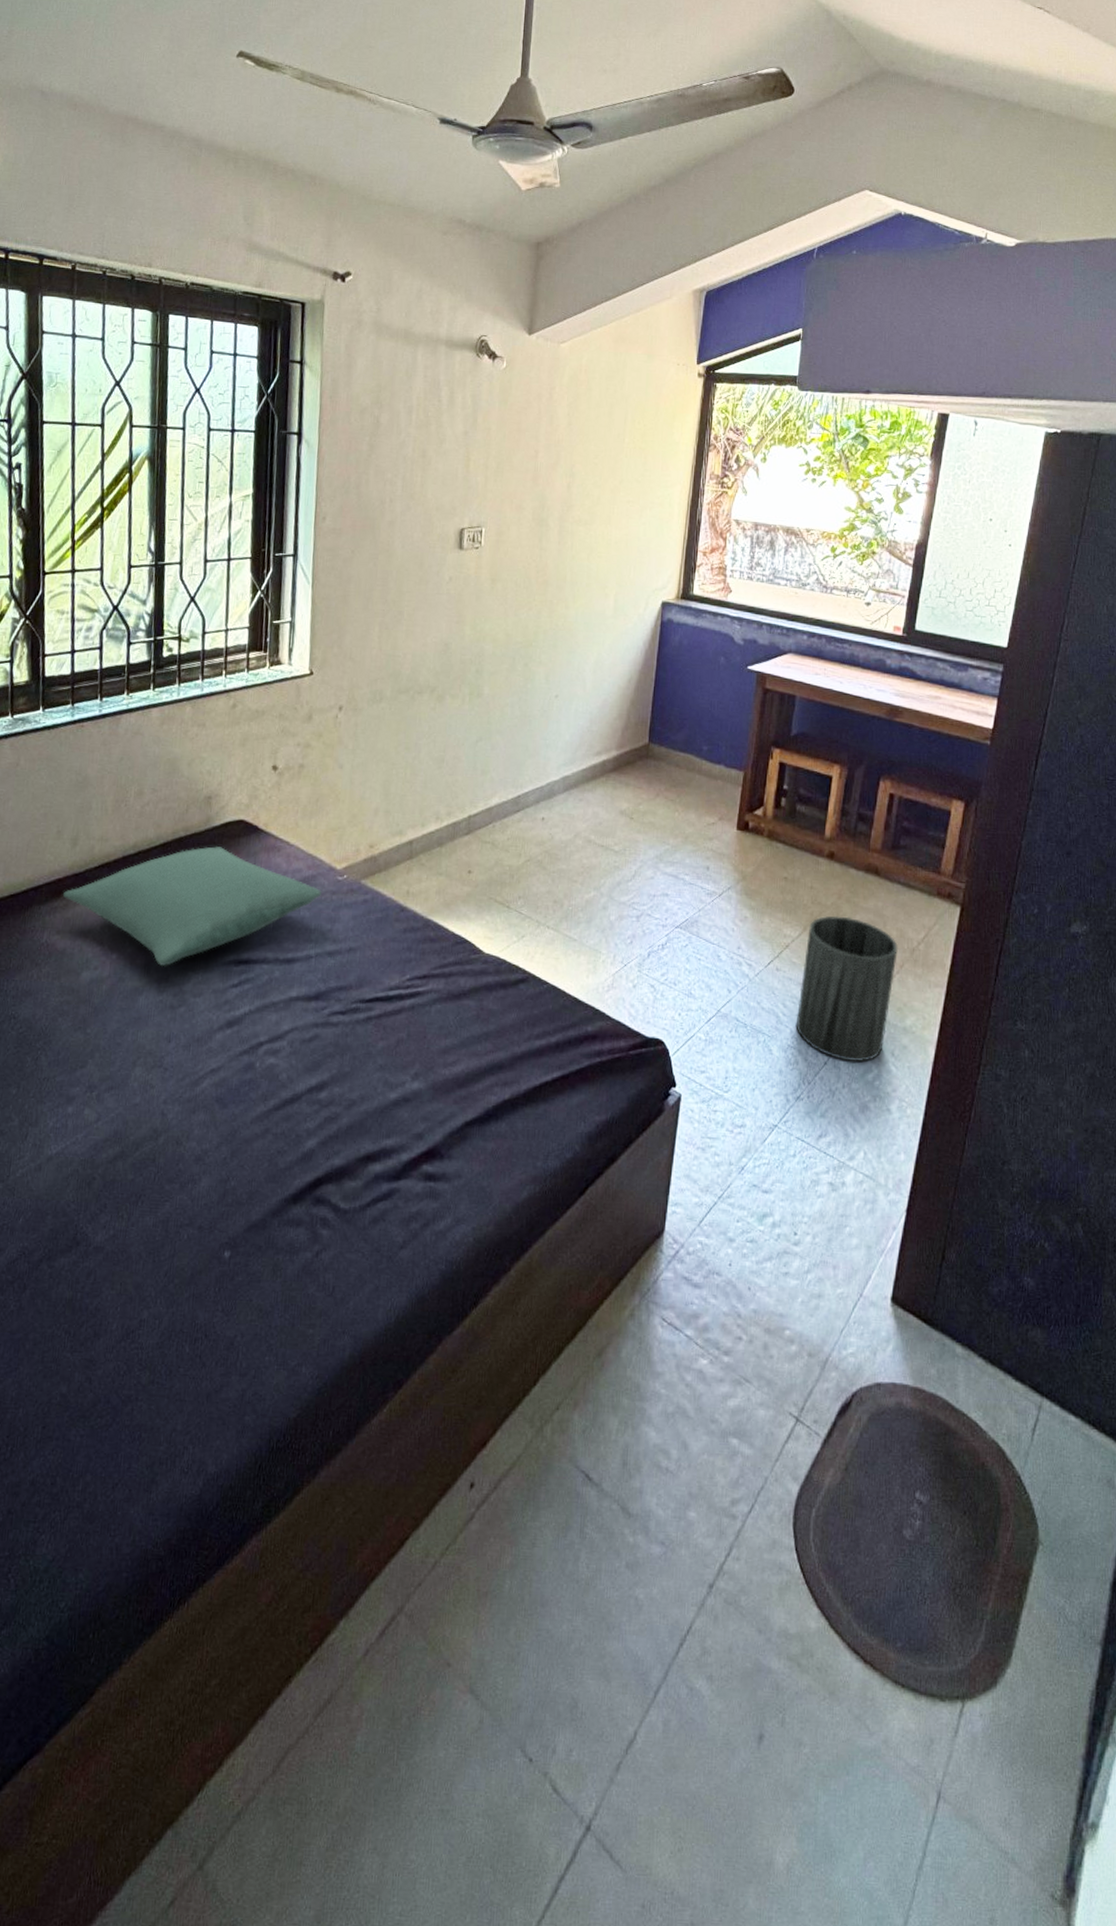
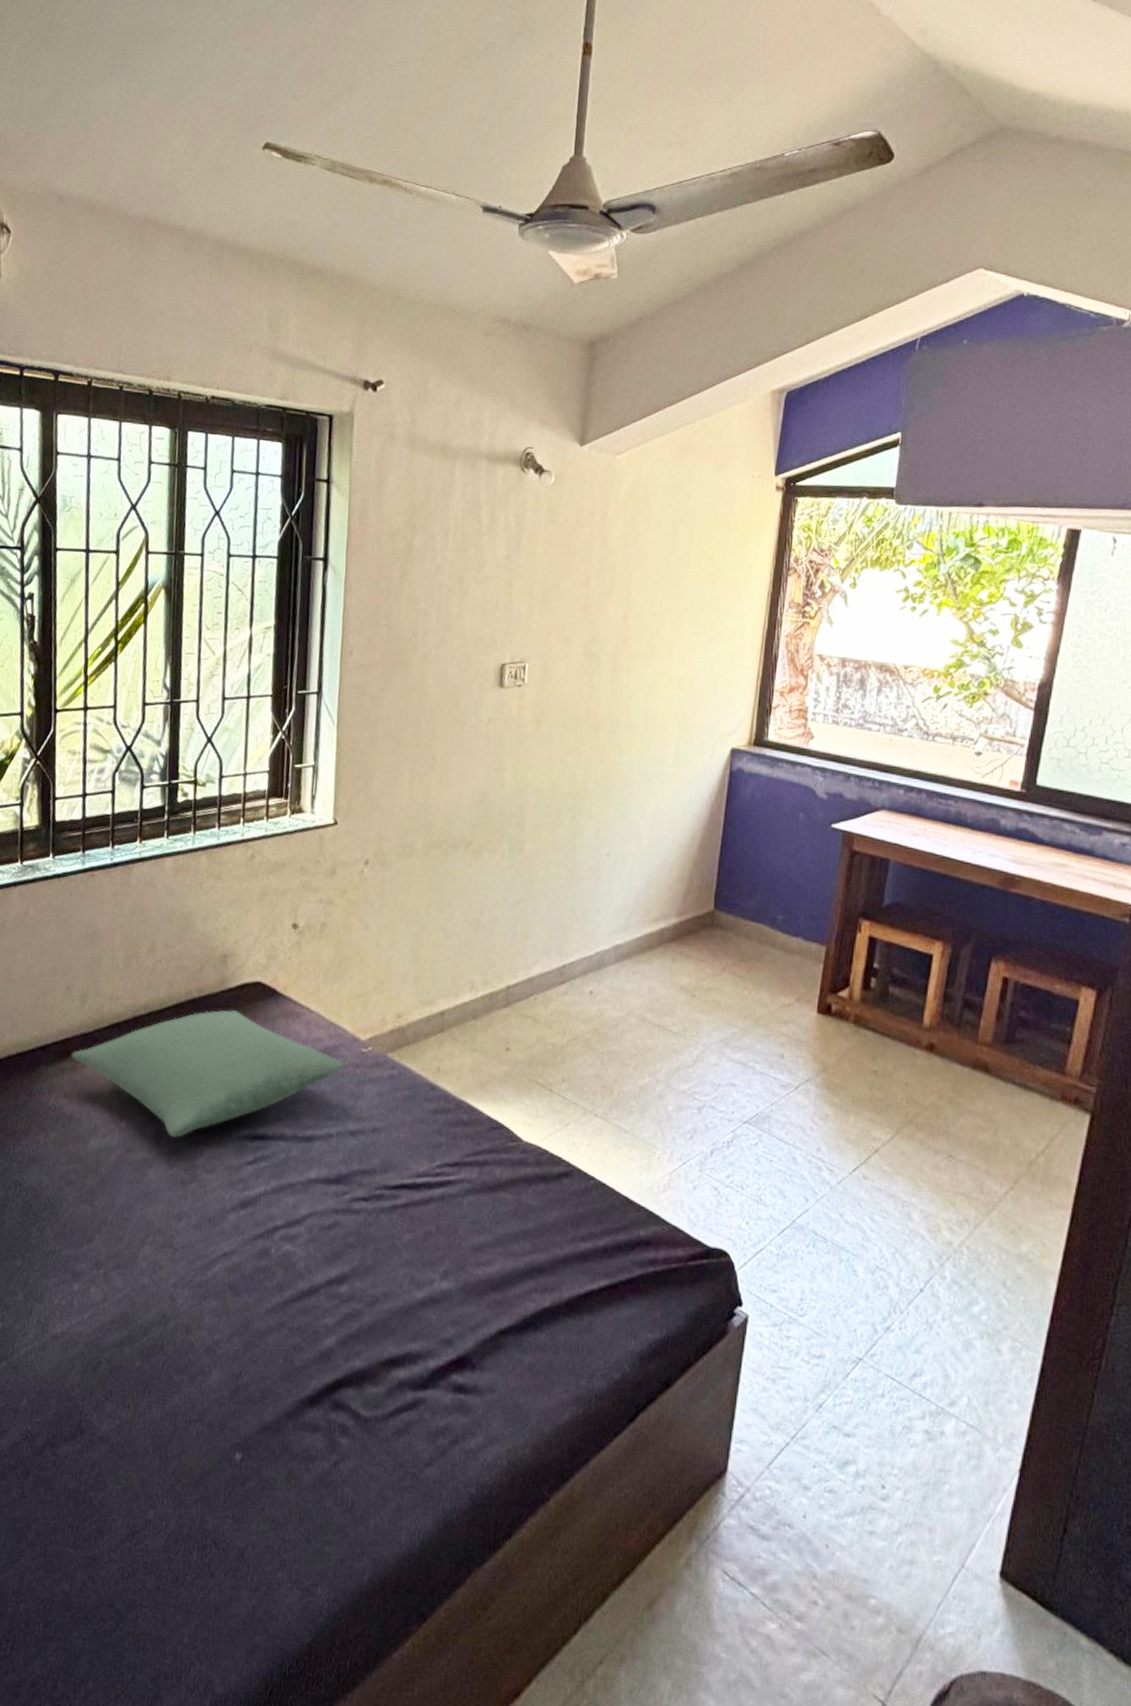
trash can: present [795,915,899,1063] -> none [885,1118,1013,1292]

